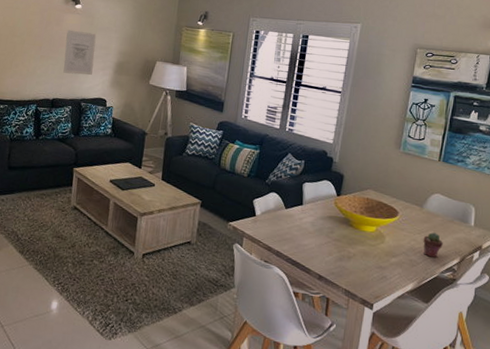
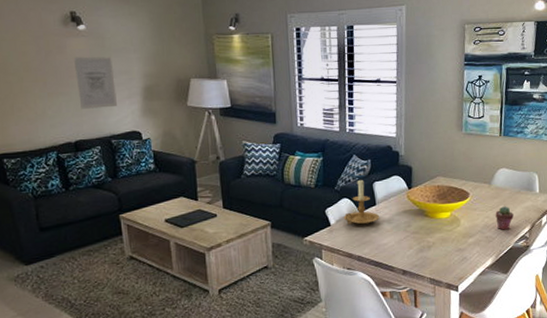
candle holder: none [269,176,305,222] -> present [343,178,380,225]

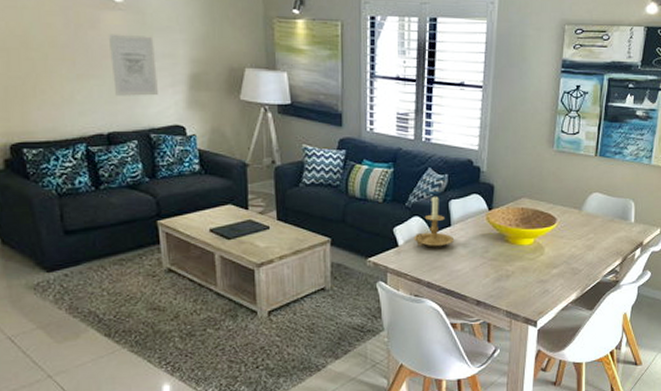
potted succulent: present [495,206,514,230] -> none [584,235,604,262]

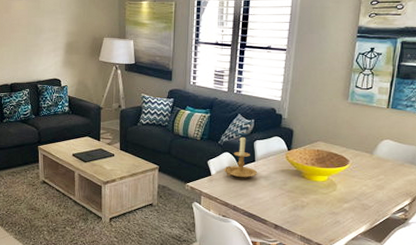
wall art: present [108,33,158,96] -> none [15,16,45,58]

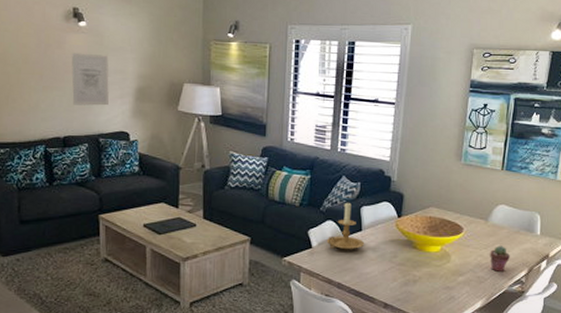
wall art: none [15,16,45,58] -> present [71,52,109,106]
potted succulent: none [374,177,394,200] -> present [490,246,510,272]

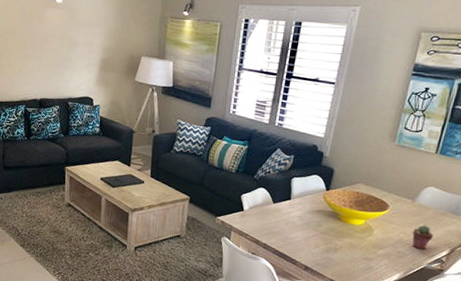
wall art: present [71,52,109,106] -> none [48,26,80,74]
candle holder: present [326,201,365,250] -> none [257,171,293,216]

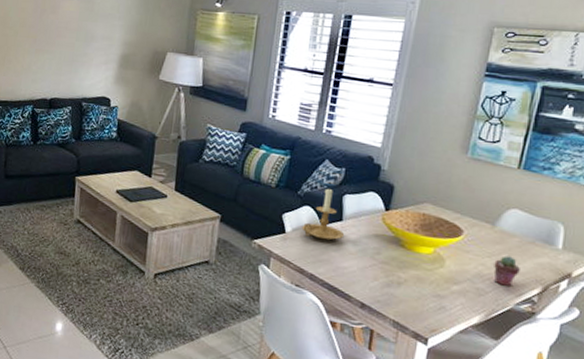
candle holder: none [257,171,293,216] -> present [301,187,345,241]

